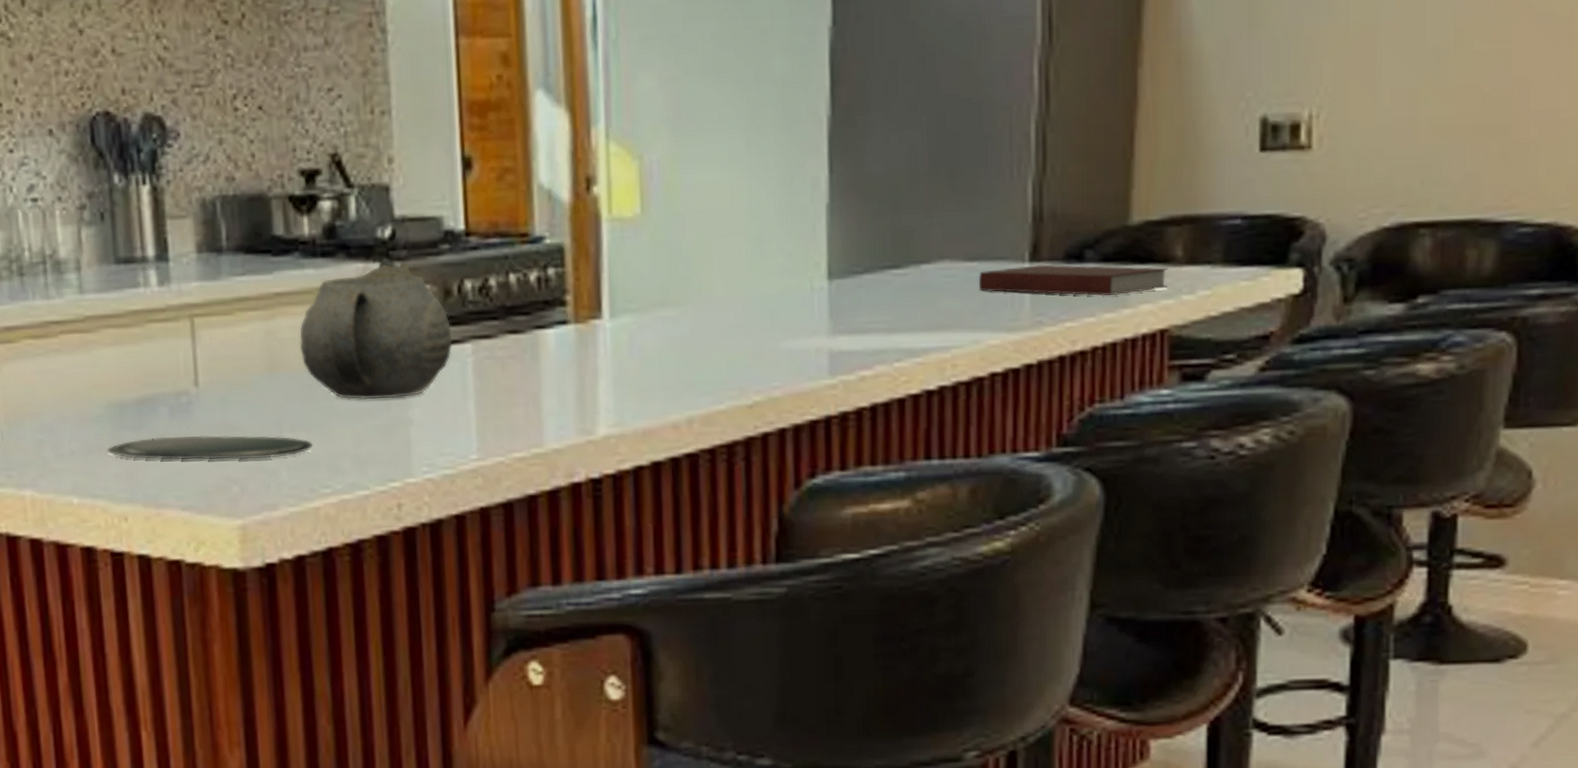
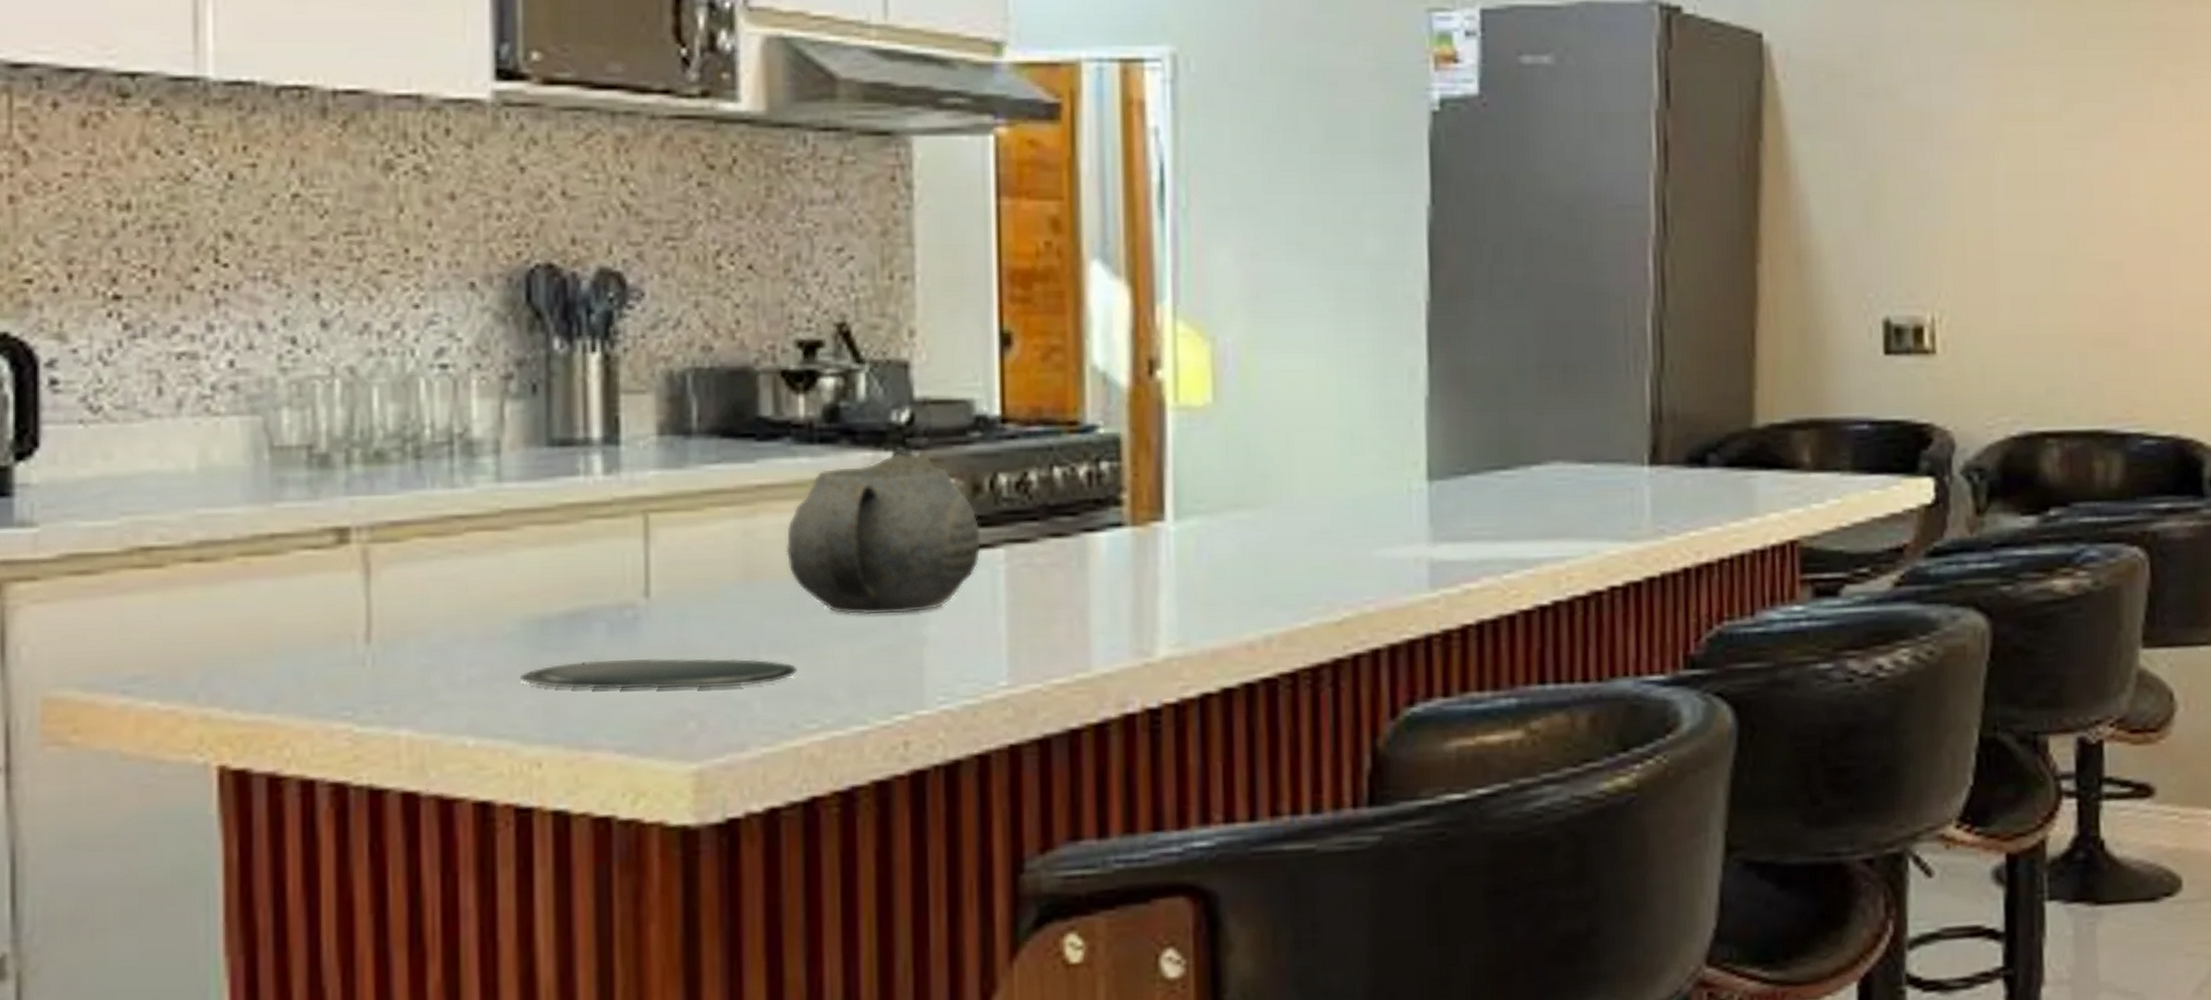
notebook: present [979,264,1169,296] -> none [1595,468,1796,504]

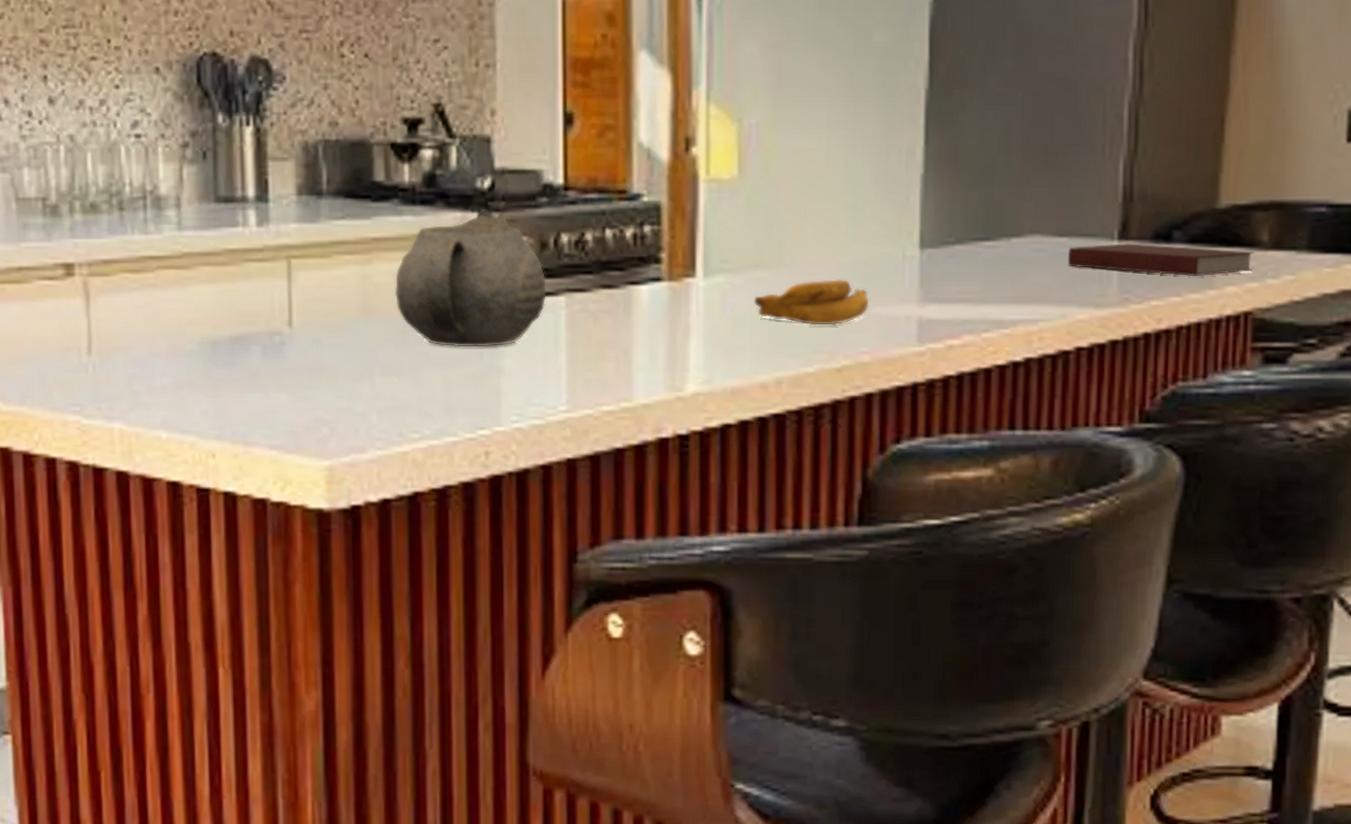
oval tray: present [519,658,798,689] -> none [198,375,404,401]
banana: none [1235,518,1372,573] -> present [753,279,869,326]
notebook: none [1595,468,1796,504] -> present [1068,243,1254,277]

